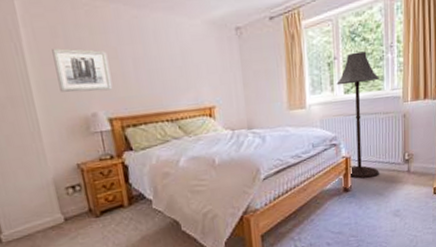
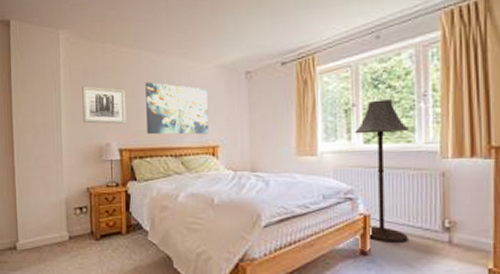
wall art: none [129,41,204,100] -> present [145,82,209,135]

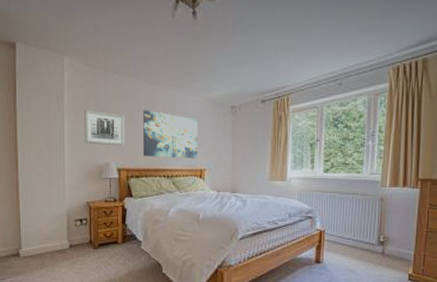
floor lamp: present [354,99,409,244] -> none [317,137,359,254]

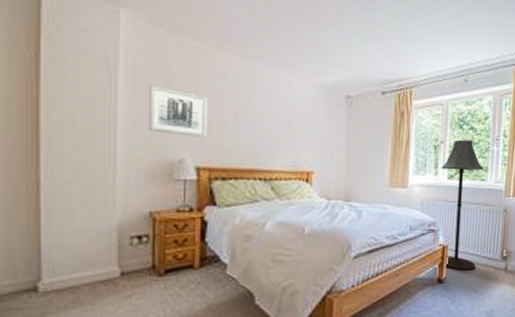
wall art: present [143,110,198,159] -> none [233,92,305,158]
floor lamp: none [317,137,359,254] -> present [441,139,484,272]

